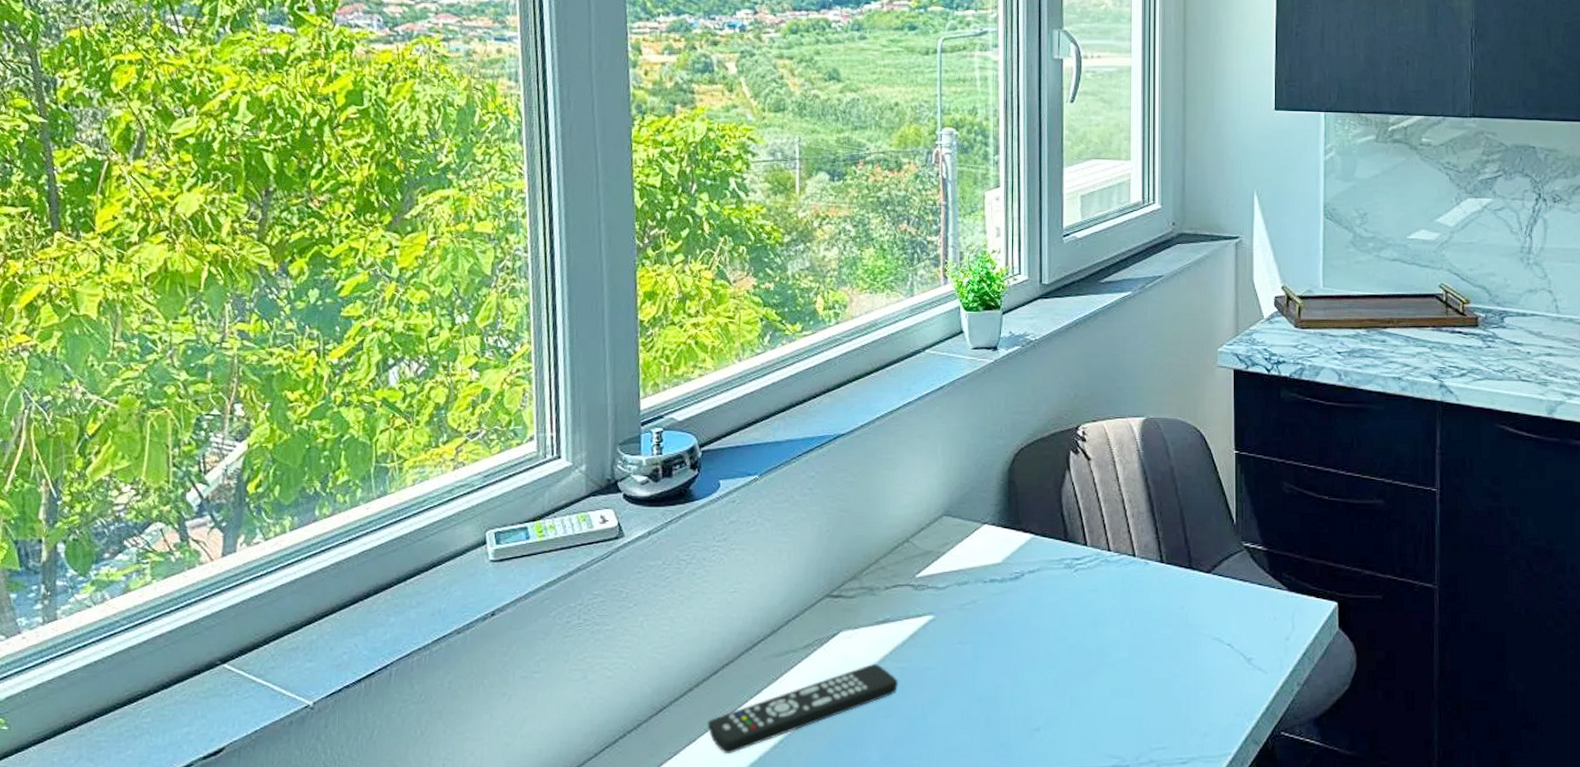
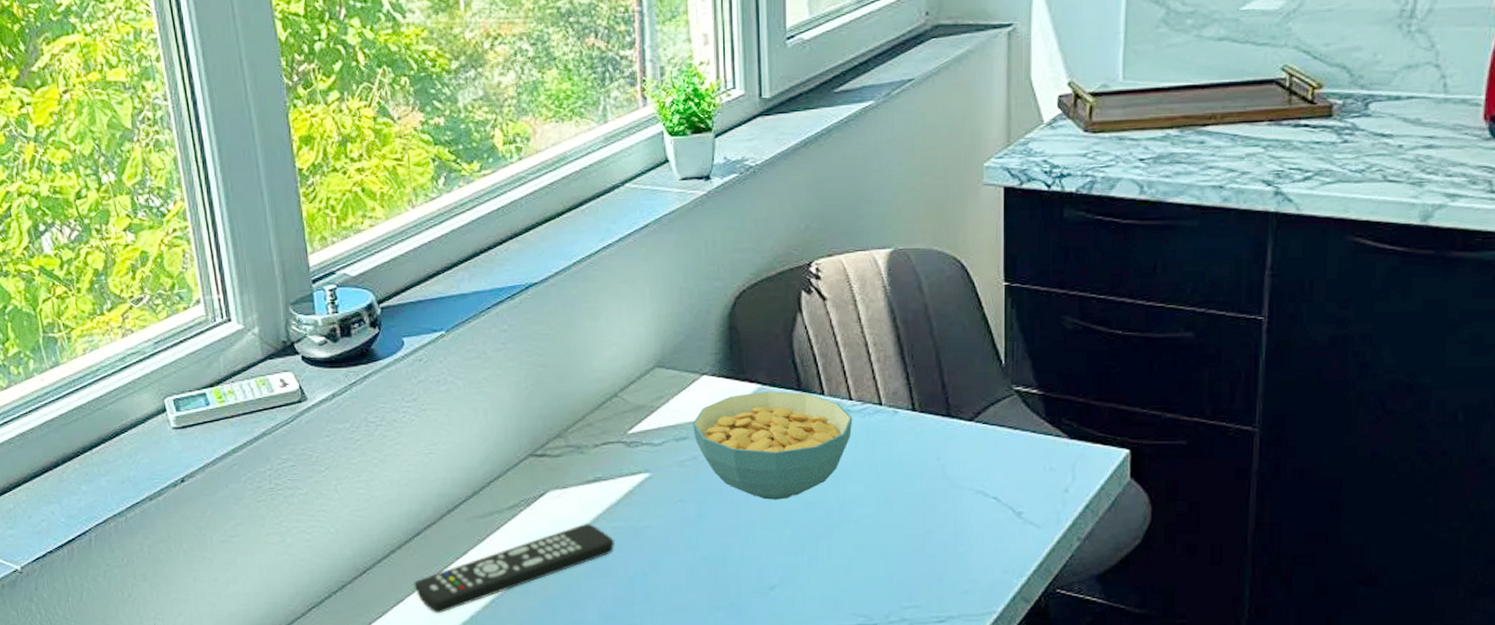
cereal bowl: none [973,541,1111,643] -> present [693,391,853,500]

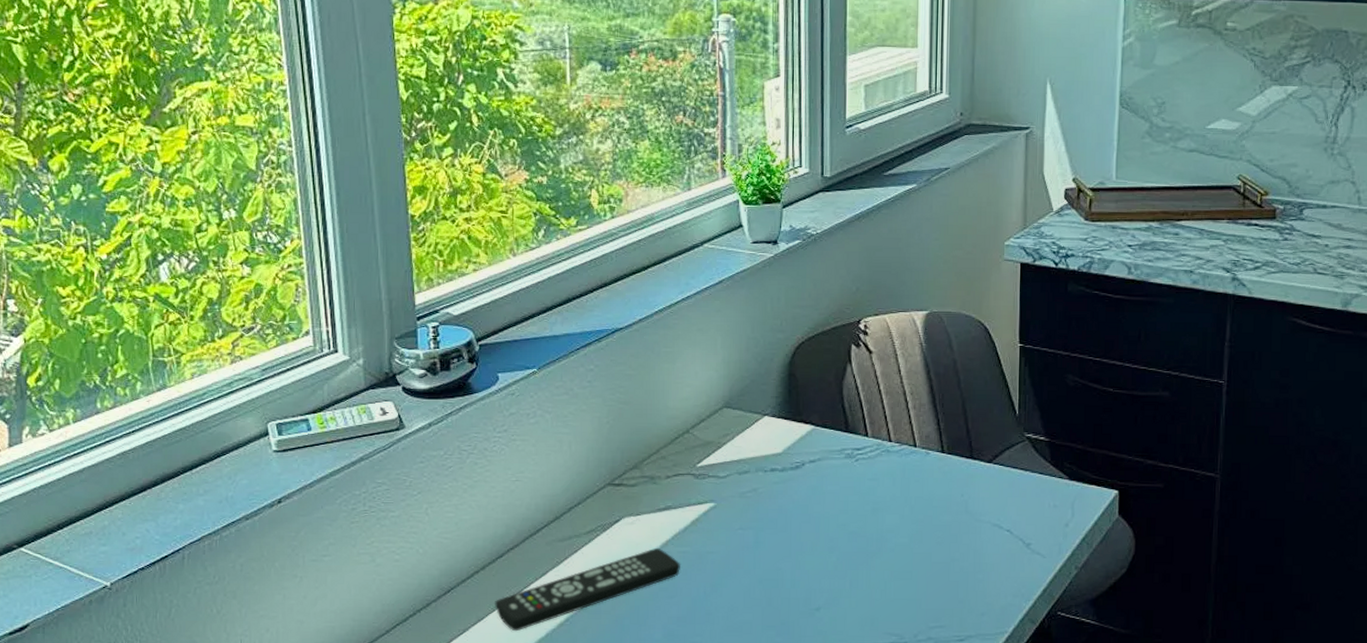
cereal bowl: present [693,391,853,500] -> none [754,432,892,529]

